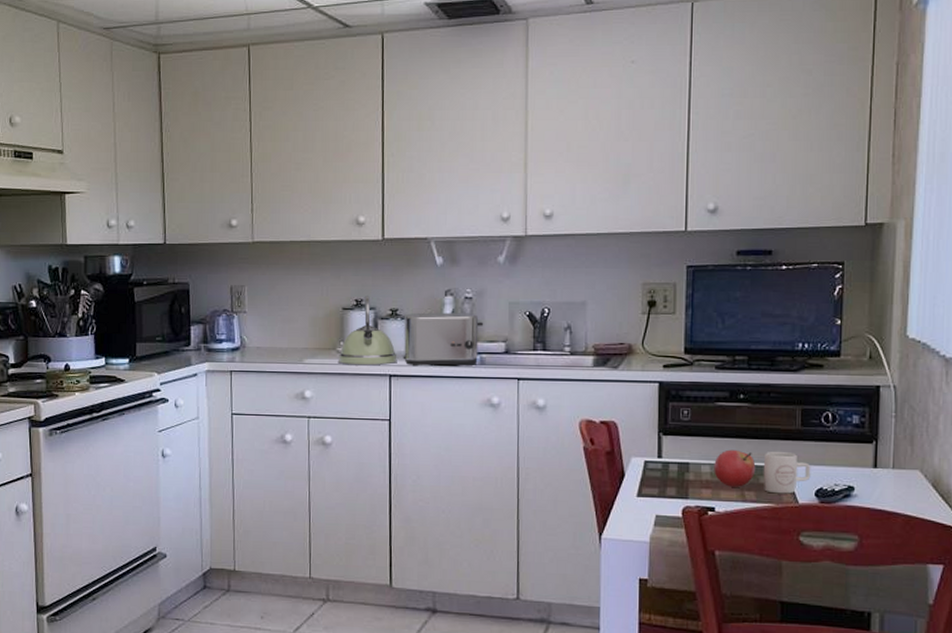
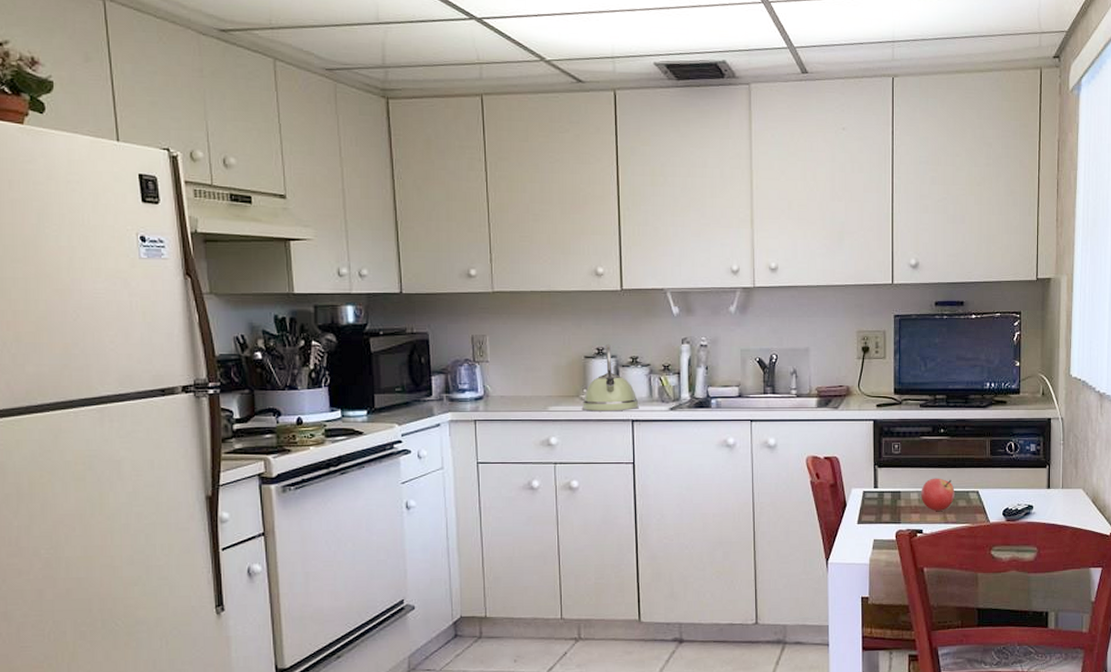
toaster: present [403,312,484,367] -> none [644,360,719,411]
mug: present [763,451,811,494] -> none [961,477,999,515]

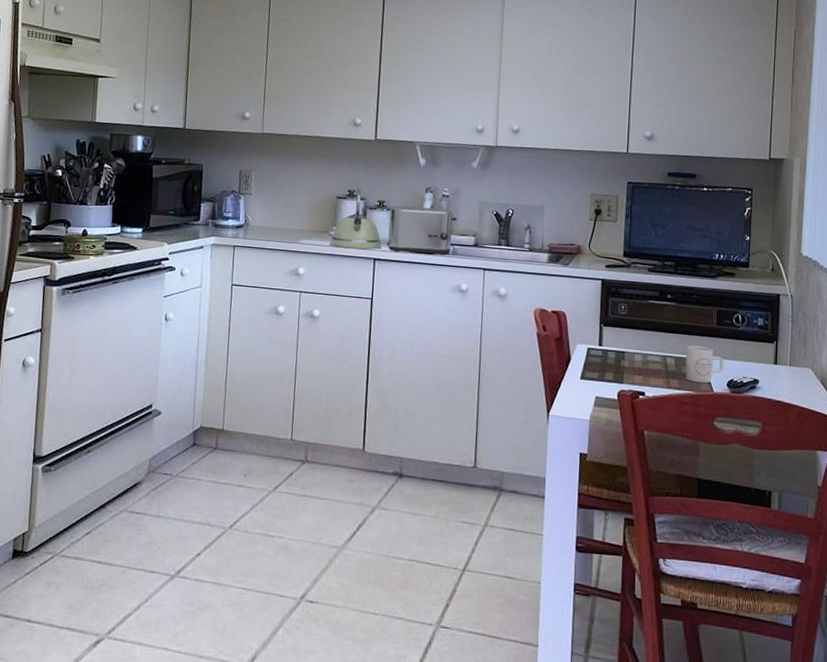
toaster: none [644,360,719,411] -> present [386,205,458,256]
fruit: present [921,478,955,512] -> none [645,342,680,376]
mug: none [961,477,999,515] -> present [685,345,724,384]

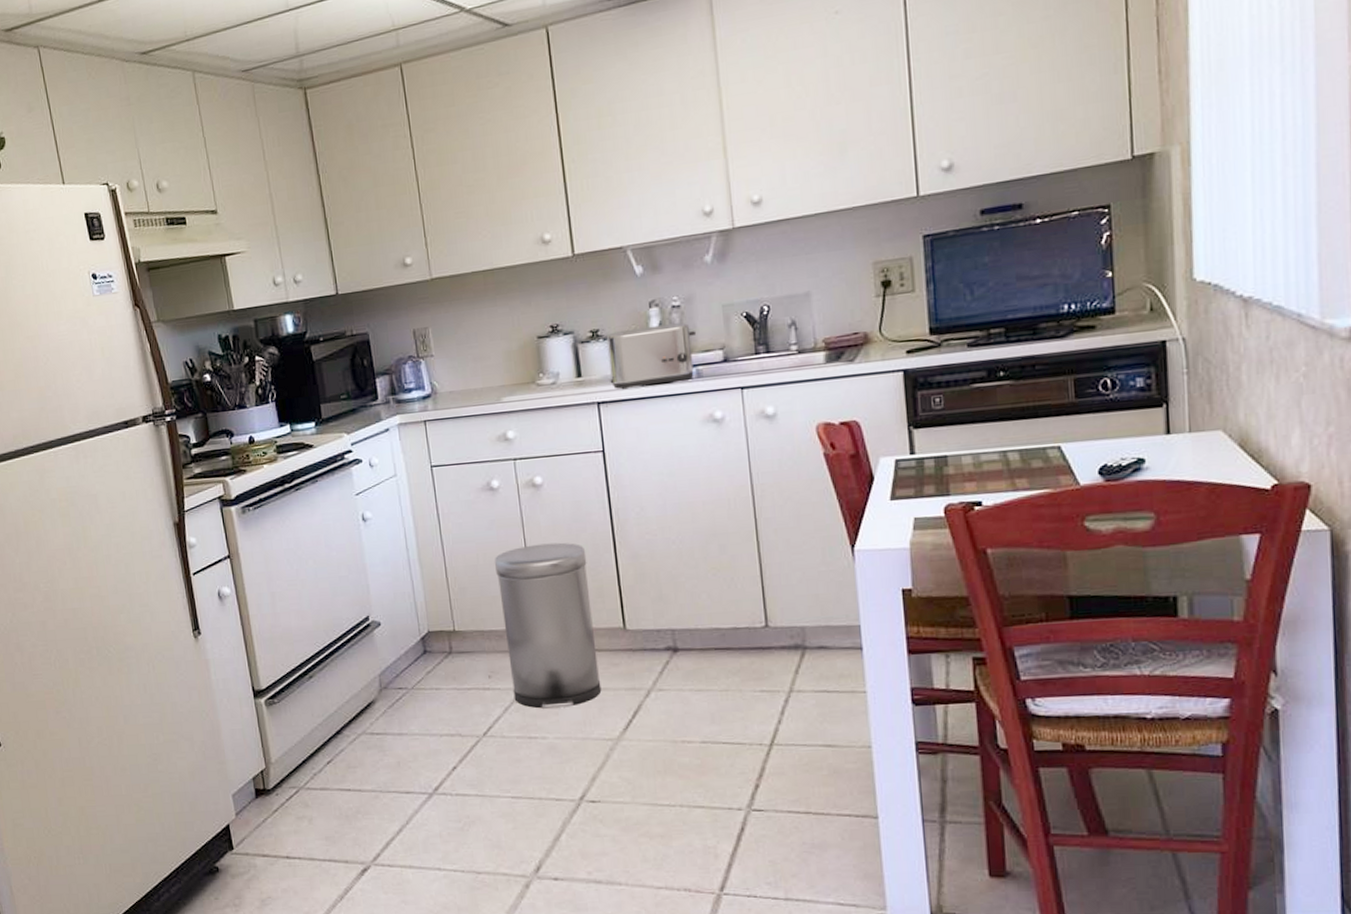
pedal bin: none [262,366,344,513] -> present [494,542,602,709]
kettle: present [329,187,382,250] -> none [539,319,604,398]
mug: present [685,345,724,384] -> none [1034,429,1092,478]

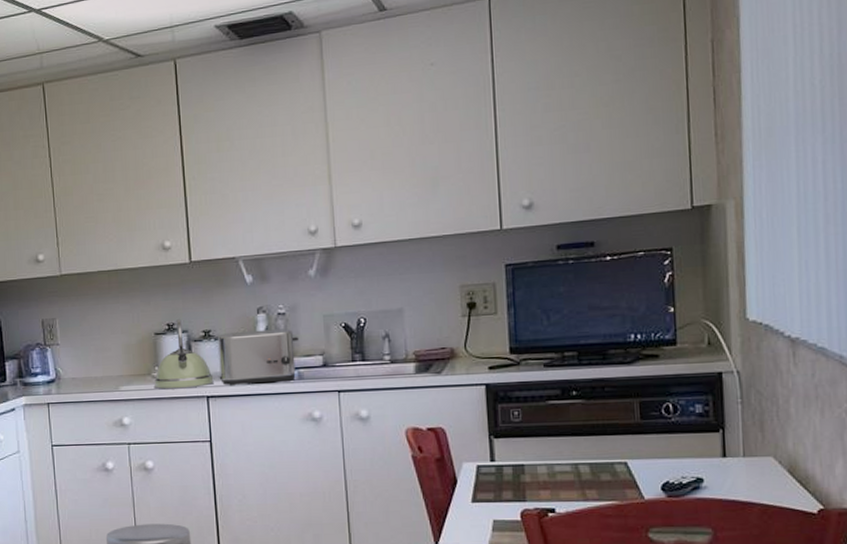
kettle: none [539,319,604,398] -> present [153,319,214,390]

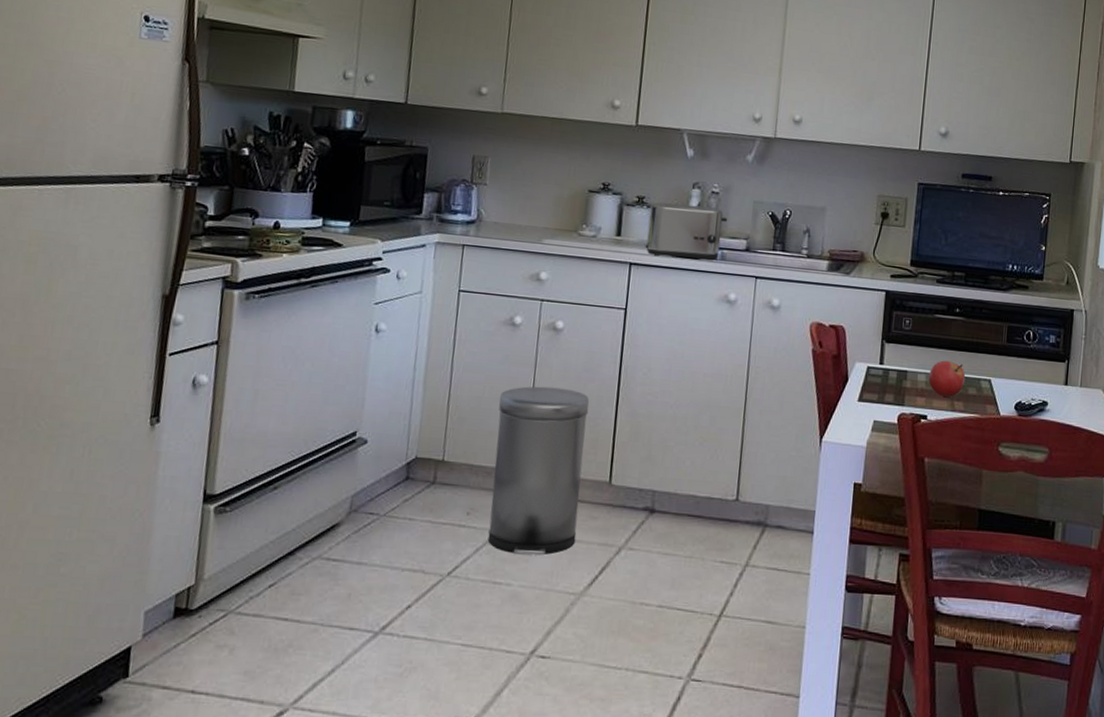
kettle: present [153,319,214,390] -> none [578,180,640,253]
fruit: none [550,448,596,488] -> present [928,360,966,398]

